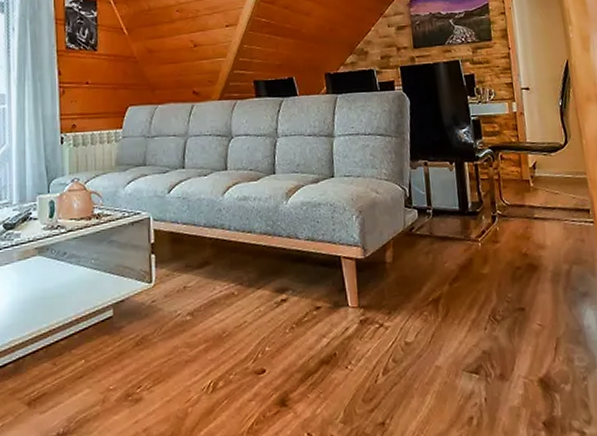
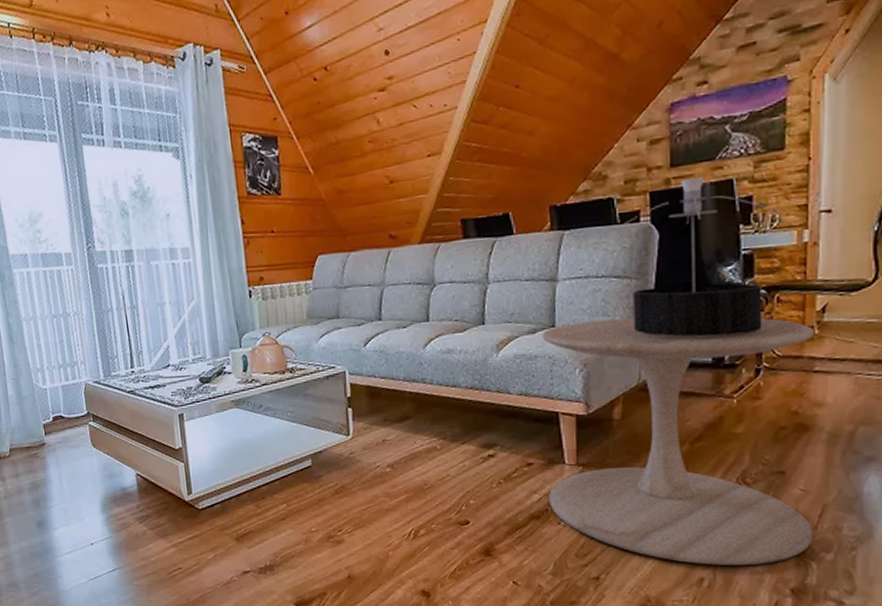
side table: none [323,170,554,403] -> present [542,318,814,565]
table lamp: none [376,58,497,188] -> present [615,177,784,337]

